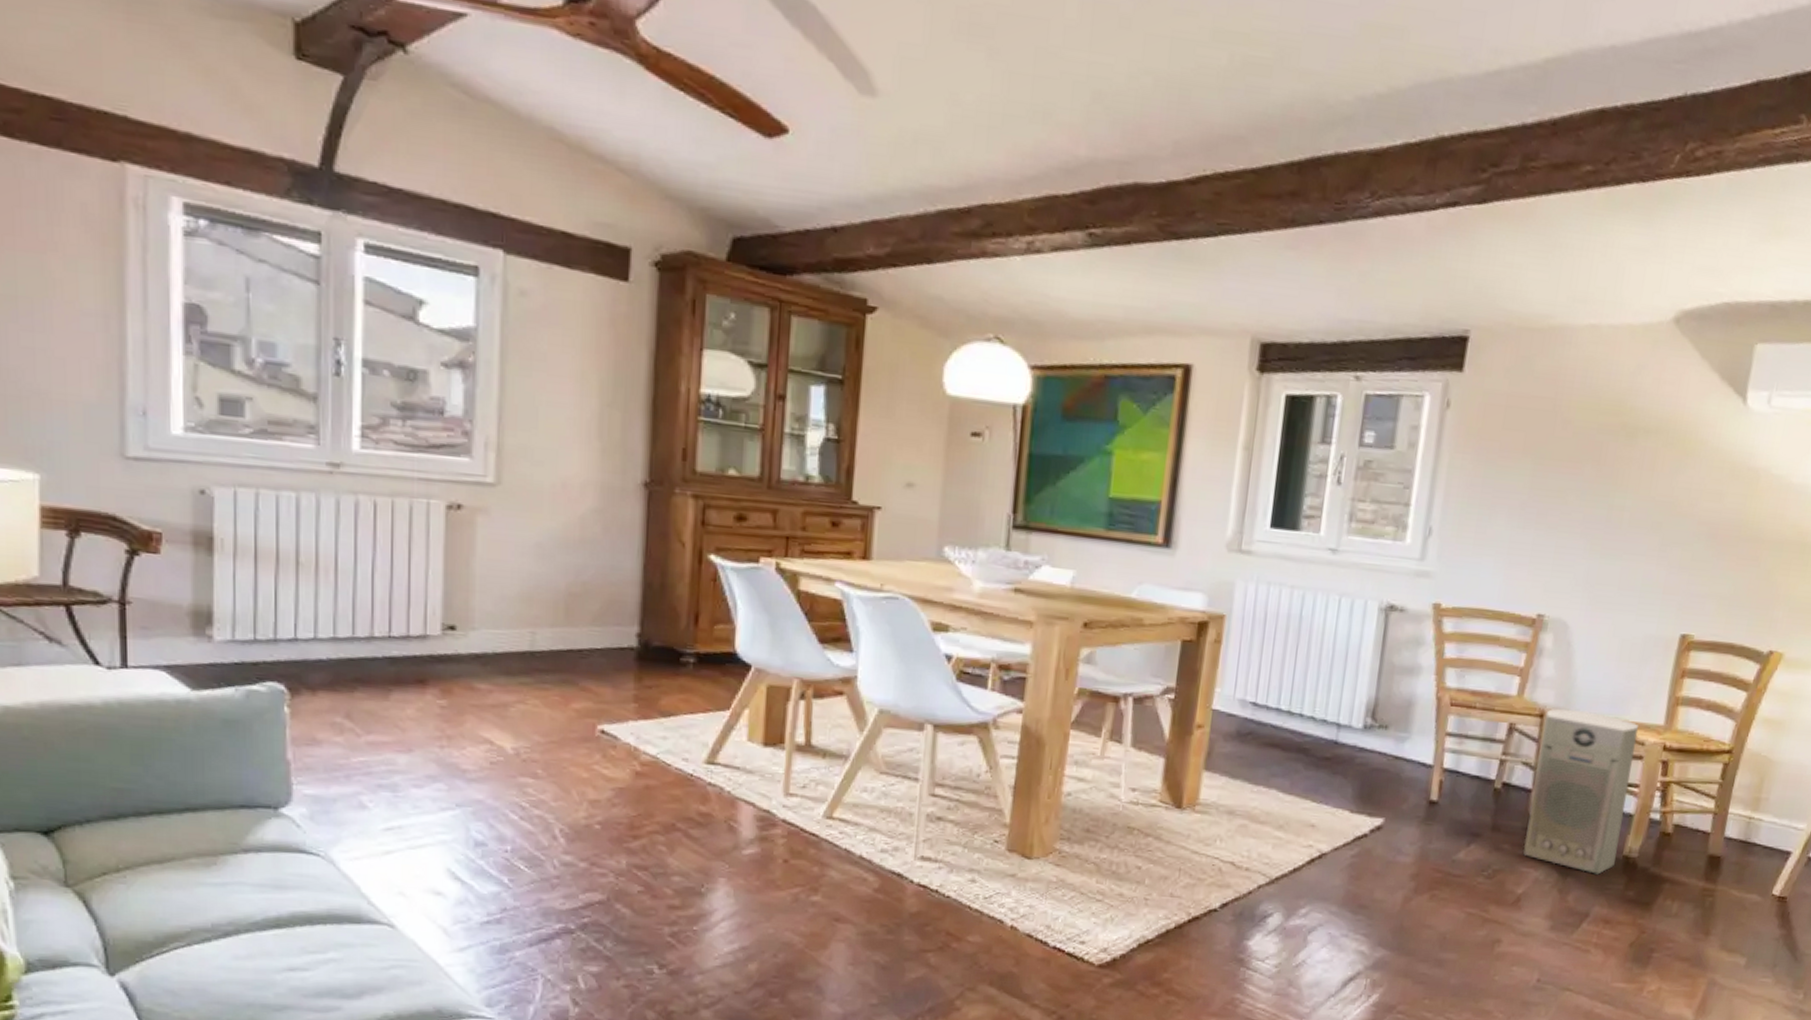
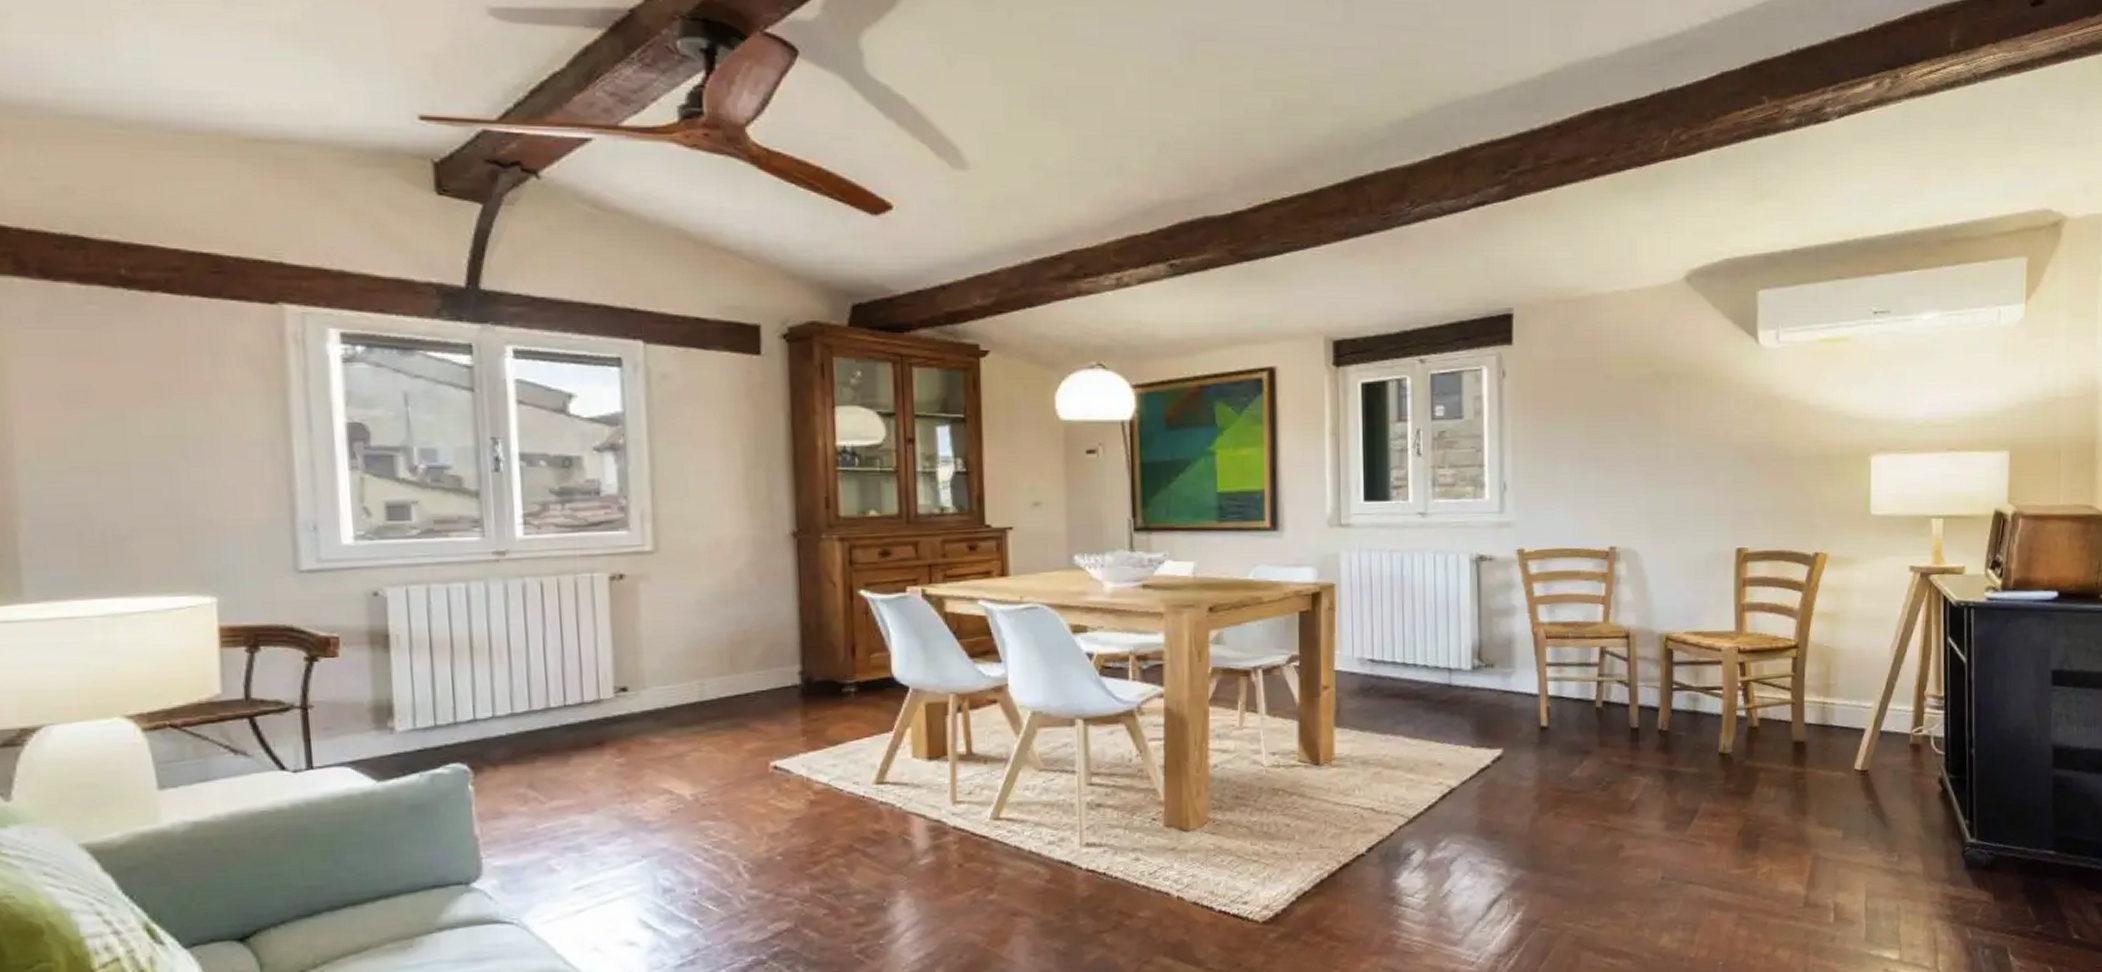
air purifier: present [1522,708,1639,875] -> none [1630,627,1714,773]

